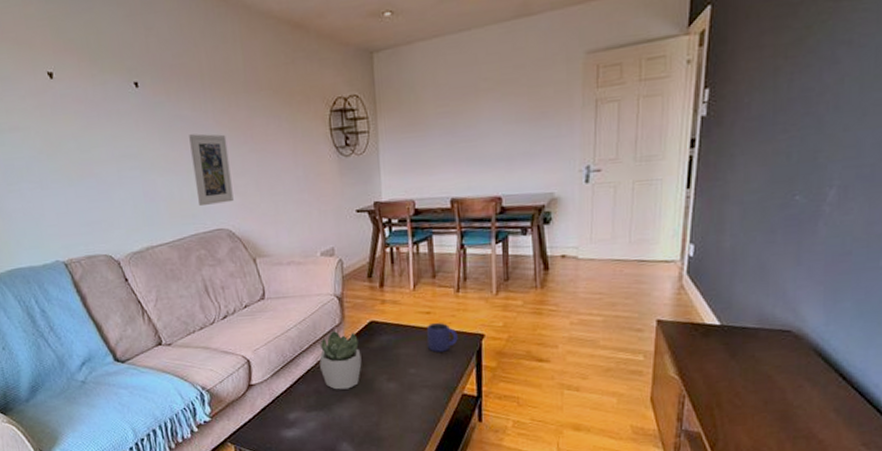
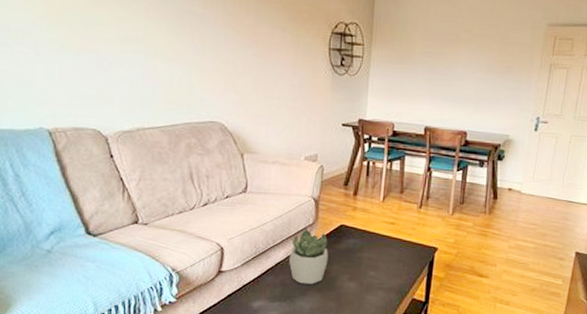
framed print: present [189,133,234,205] -> none [195,30,232,99]
mug: present [426,322,458,352] -> none [387,232,415,259]

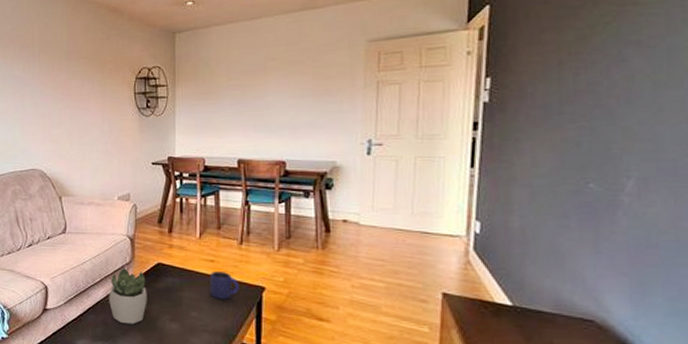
mug: none [387,232,415,259] -> present [209,270,239,300]

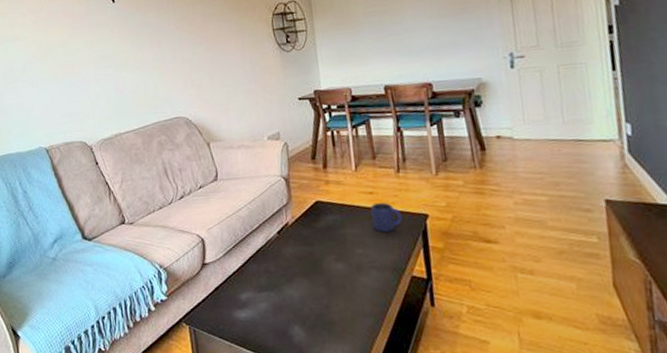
succulent plant: present [109,268,147,324] -> none [269,211,310,270]

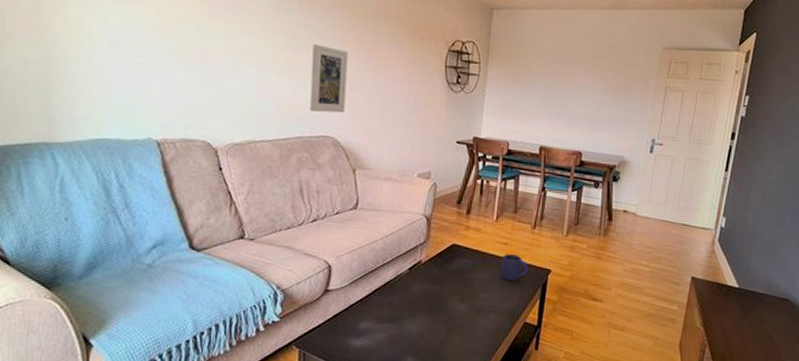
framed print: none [154,37,191,97] -> present [309,44,349,113]

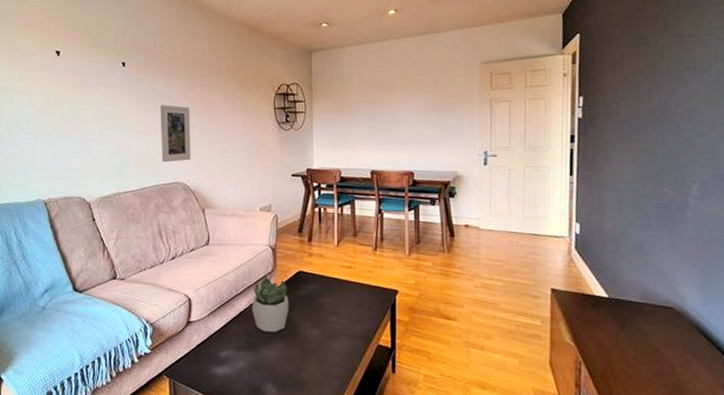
succulent plant: none [398,248,439,306] -> present [252,278,289,332]
mug: present [500,253,528,281] -> none [347,276,375,304]

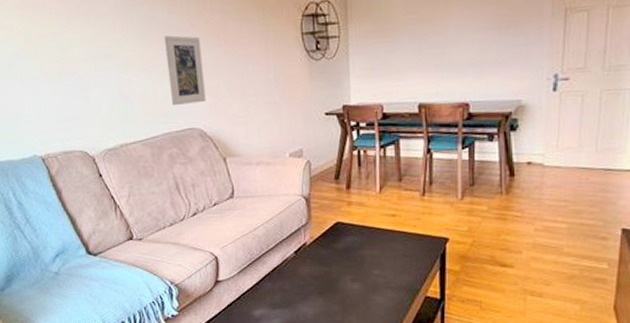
succulent plant: present [252,278,289,332] -> none [285,231,327,289]

